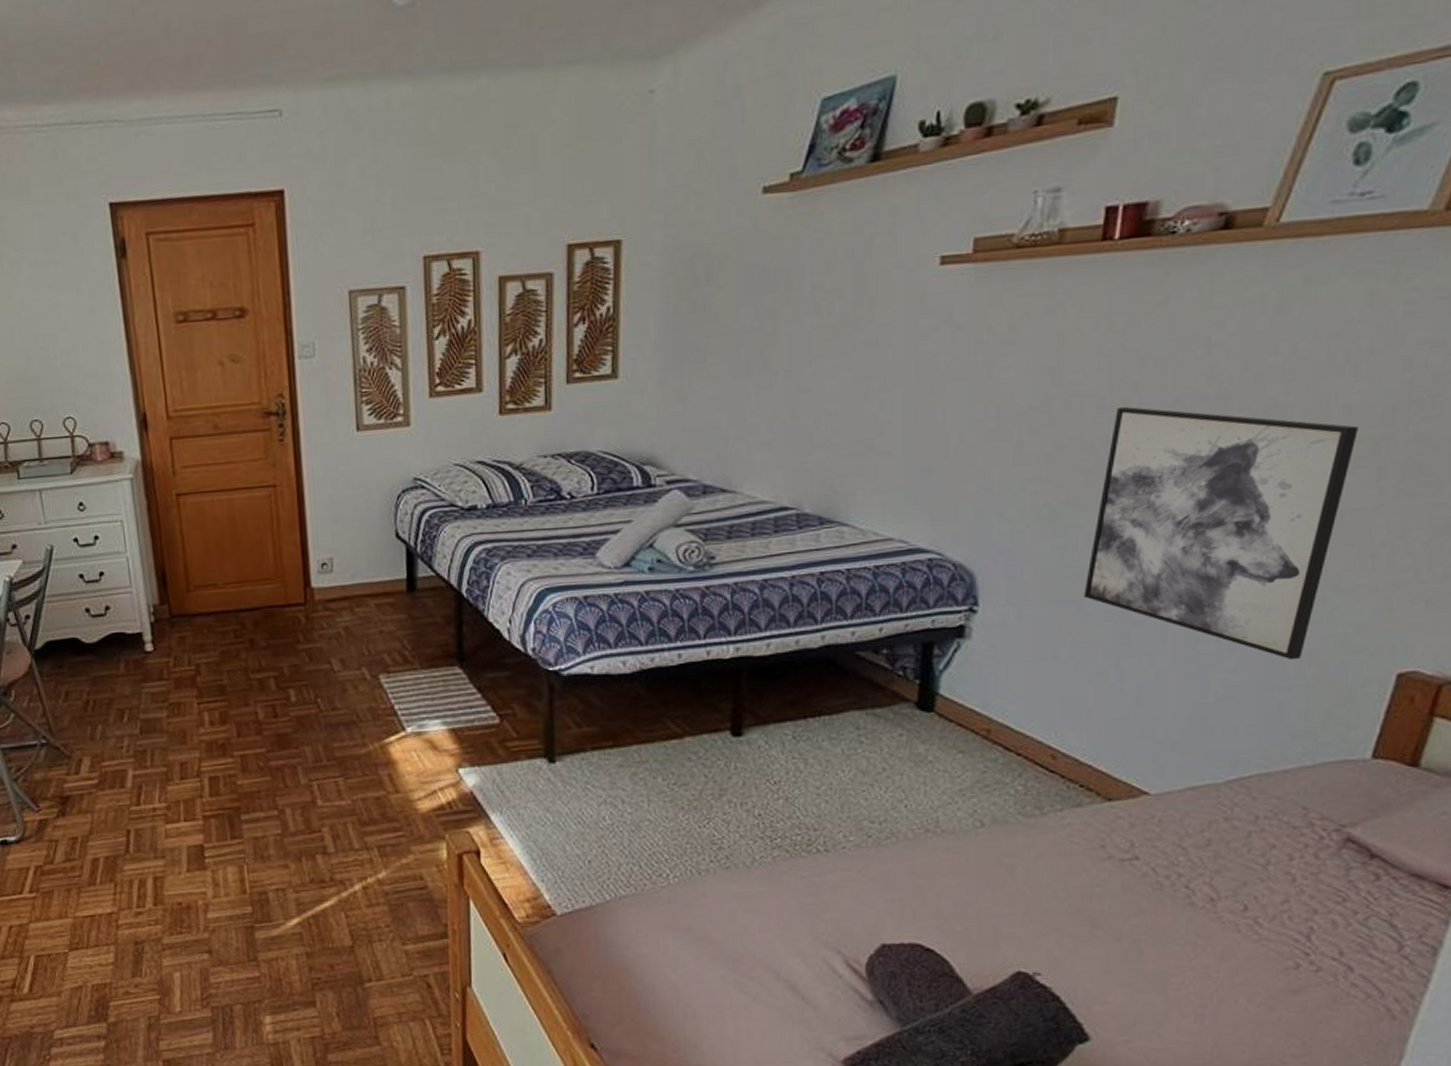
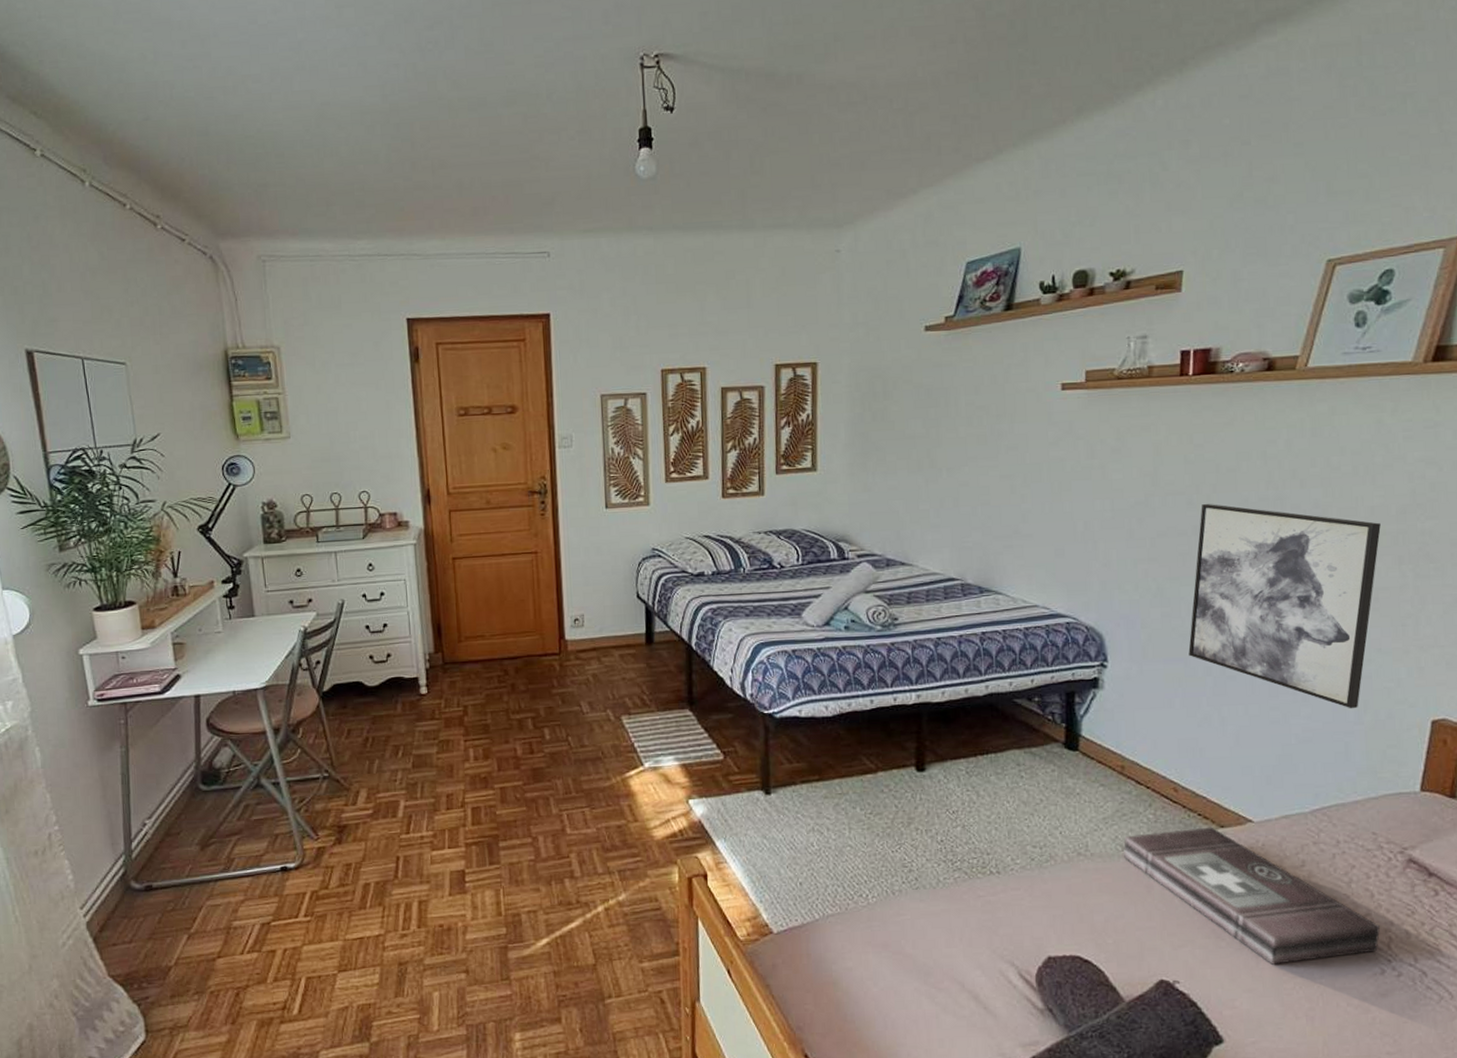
first aid kit: none [983,800,1299,956] -> present [1124,827,1380,965]

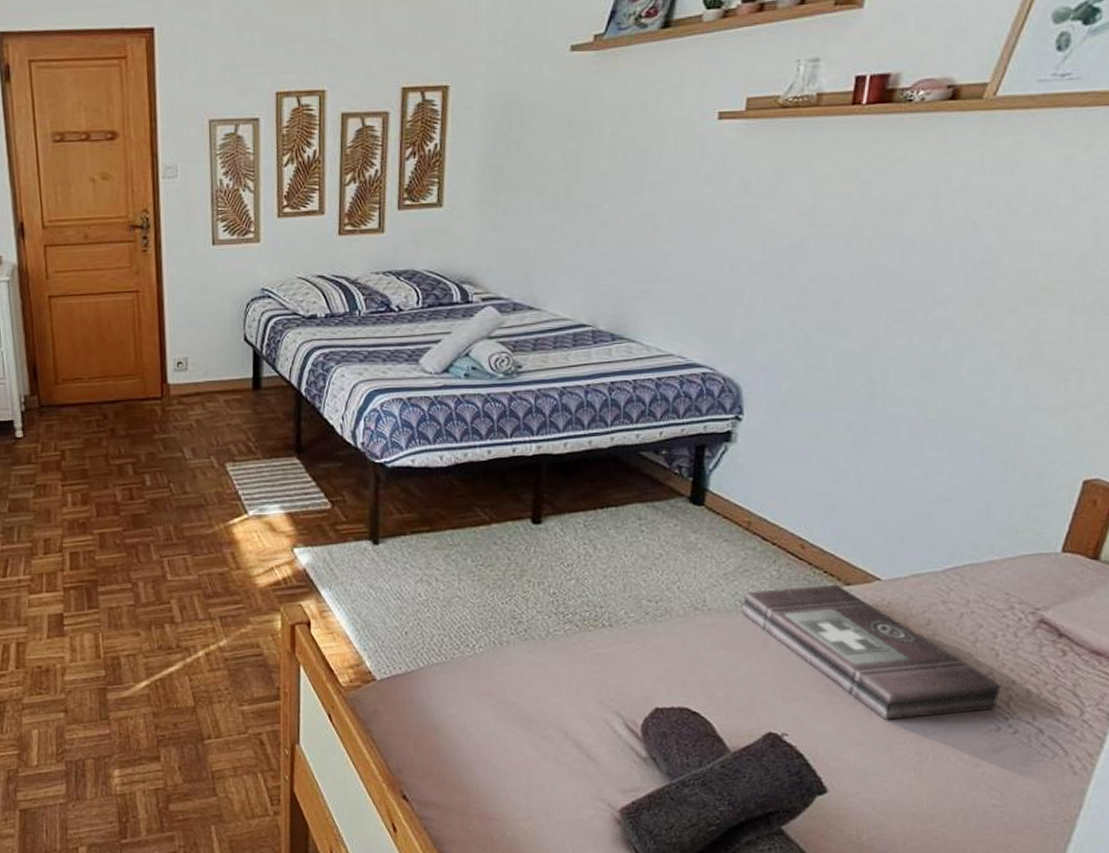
wall art: present [1188,504,1381,709] -> none [831,247,1056,468]

